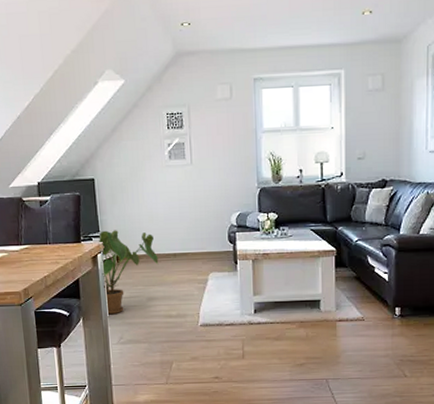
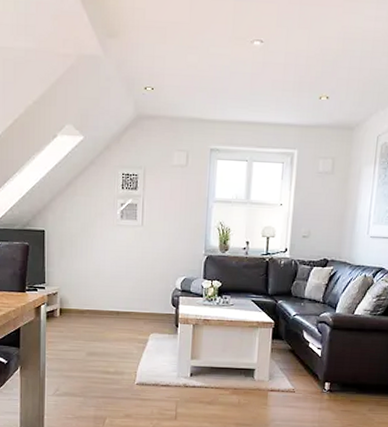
house plant: present [99,230,159,315] -> none [43,282,101,366]

